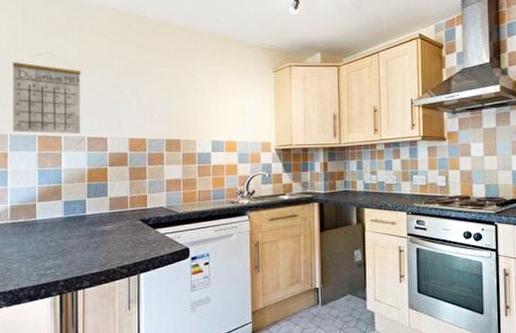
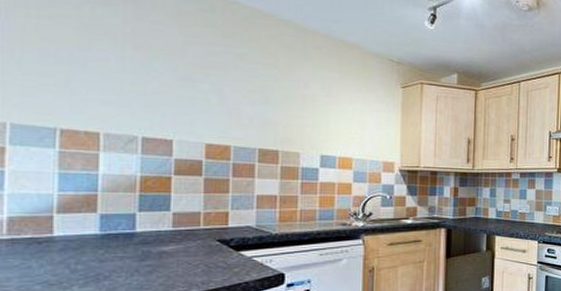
calendar: present [13,52,81,135] -> none [16,23,135,133]

